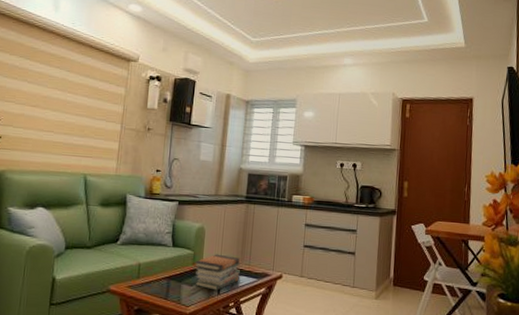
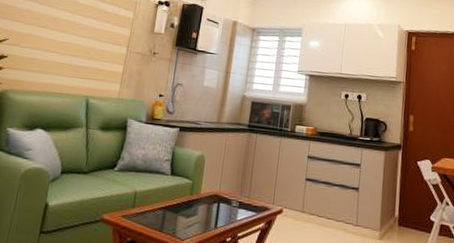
book stack: present [194,254,241,291] -> none [191,184,240,224]

